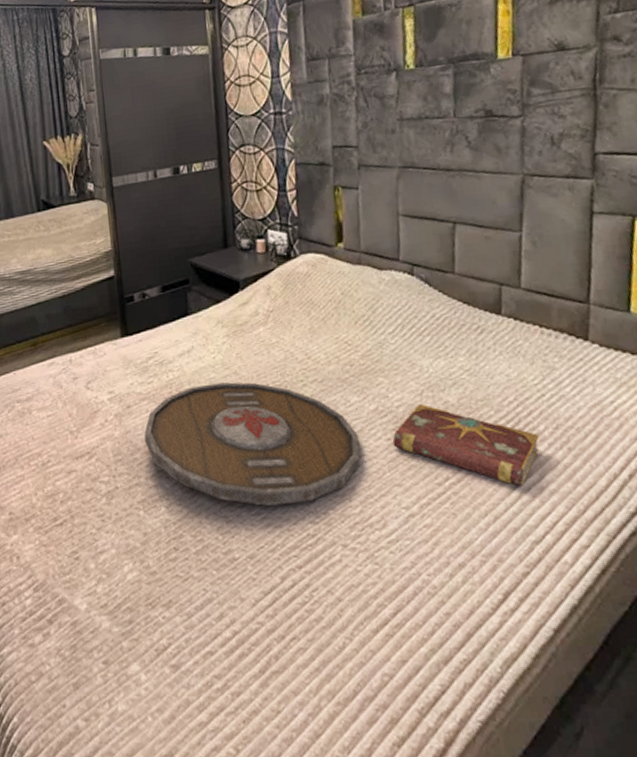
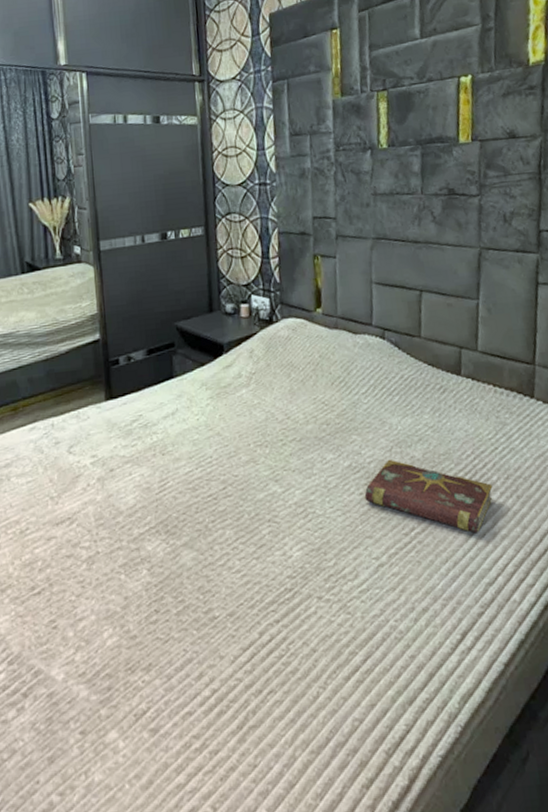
serving tray: present [144,382,361,506] -> none [126,443,335,564]

